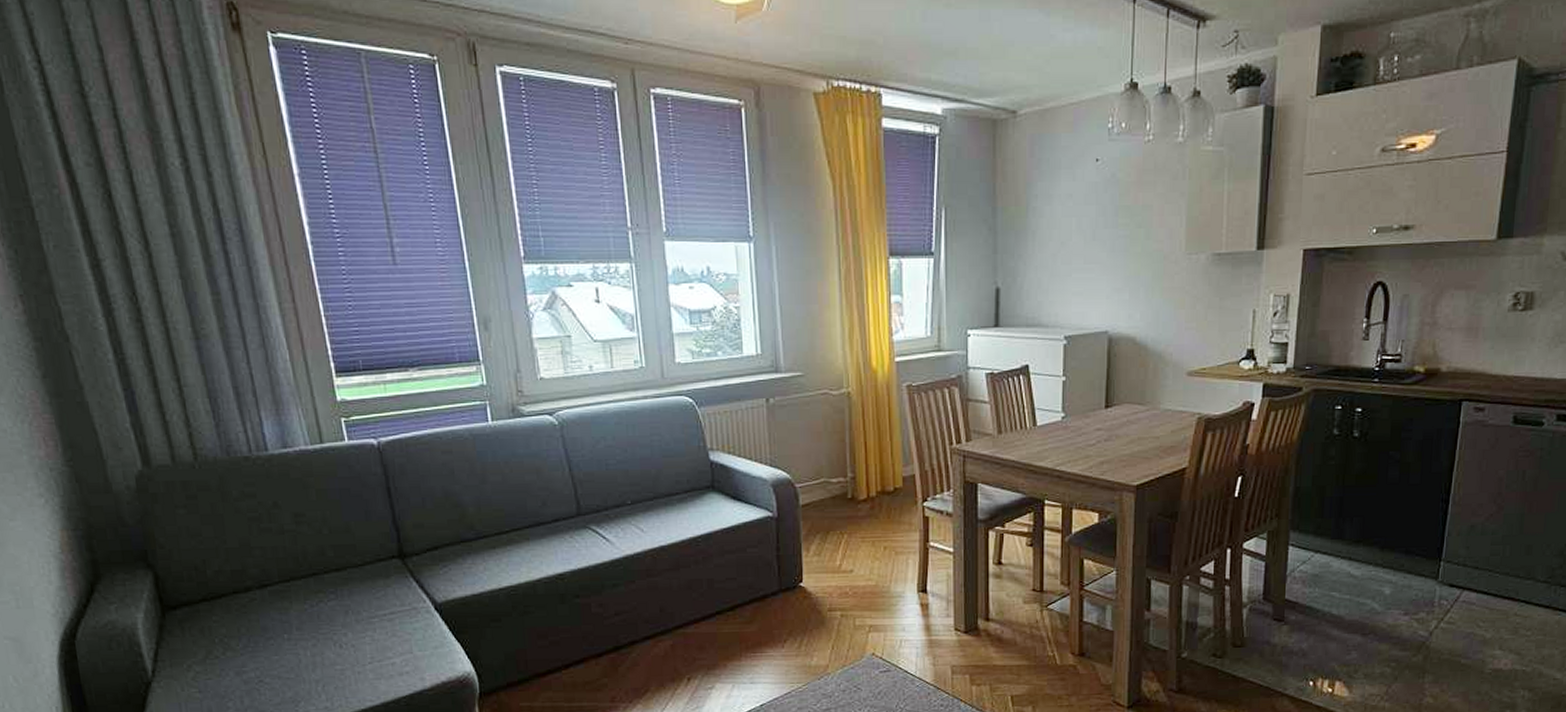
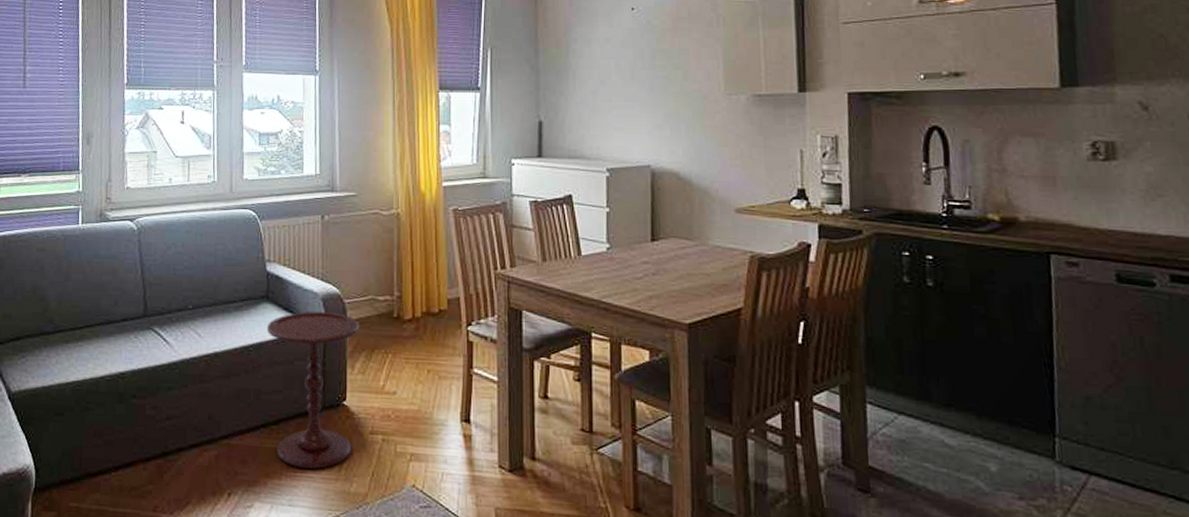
side table: none [714,497,813,649] -> present [266,311,360,470]

